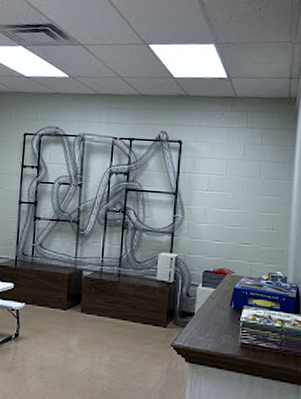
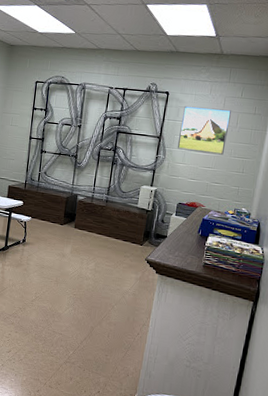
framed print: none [196,155,252,211] -> present [177,105,231,155]

